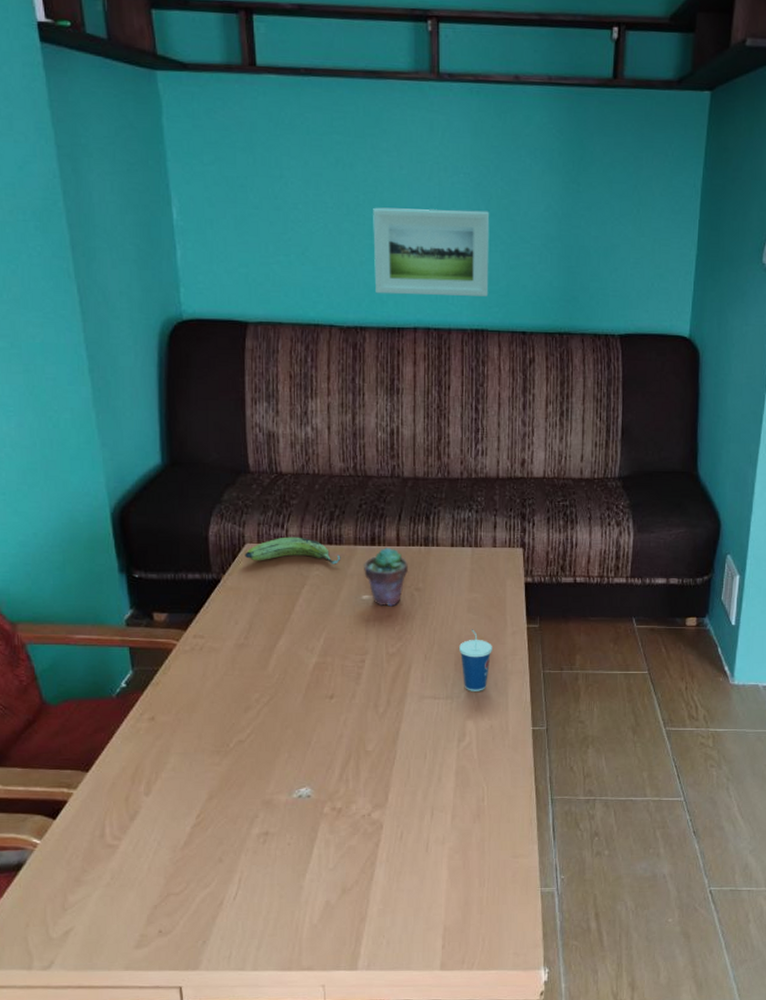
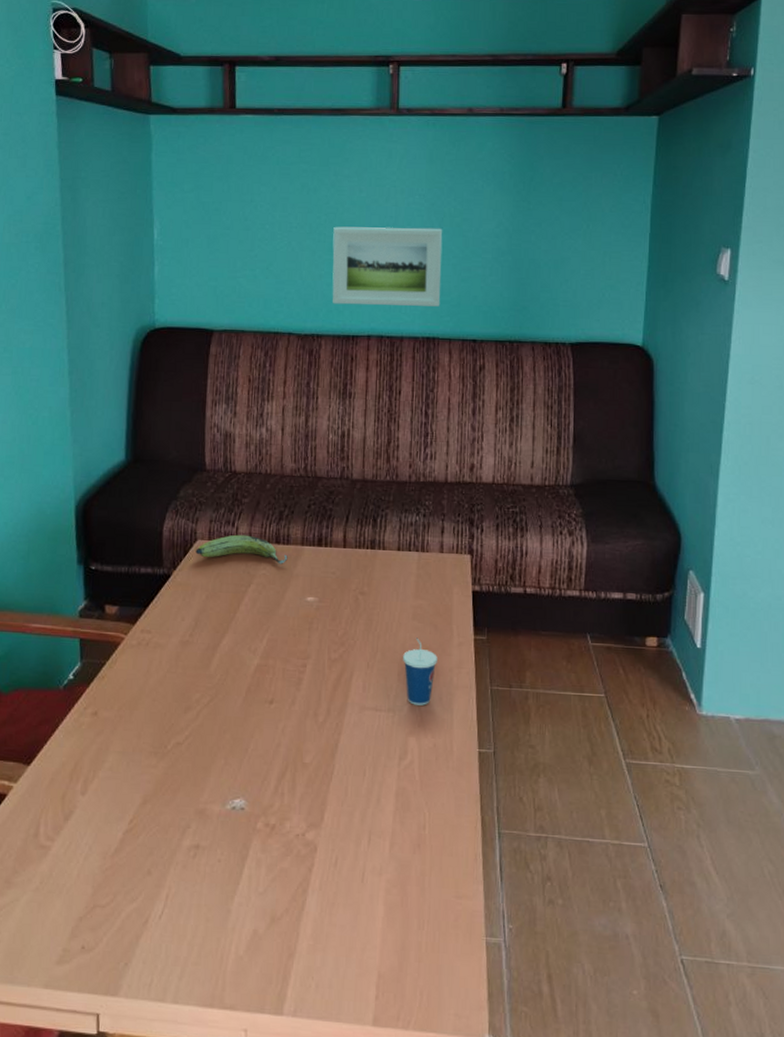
potted succulent: present [363,548,408,607] -> none [309,549,354,610]

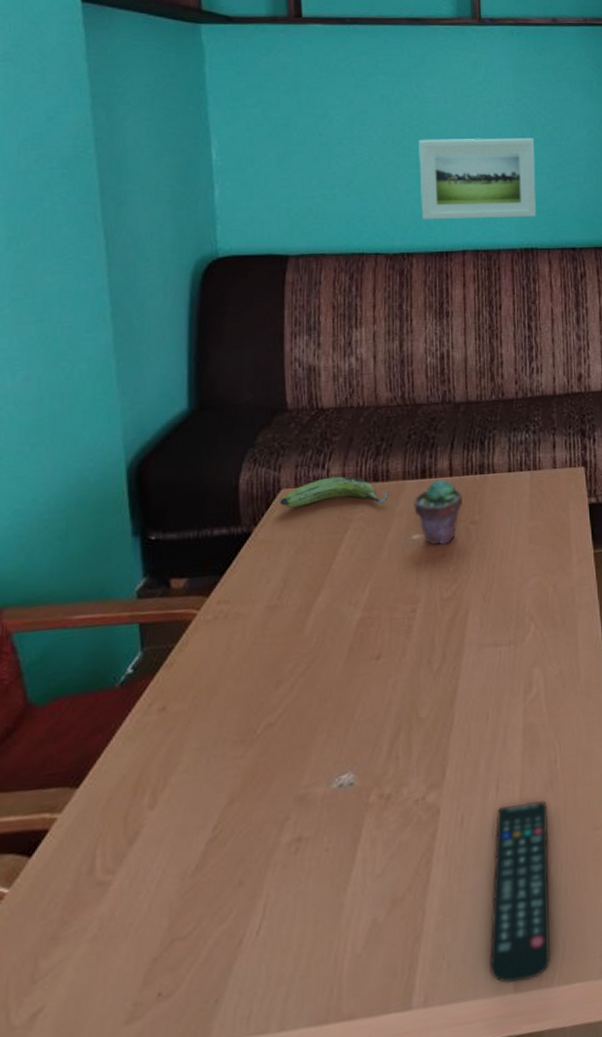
potted succulent: none [309,549,354,610] -> present [412,479,462,545]
remote control: none [352,858,415,1019] -> present [489,801,551,984]
cup: present [403,638,437,705] -> none [521,561,558,633]

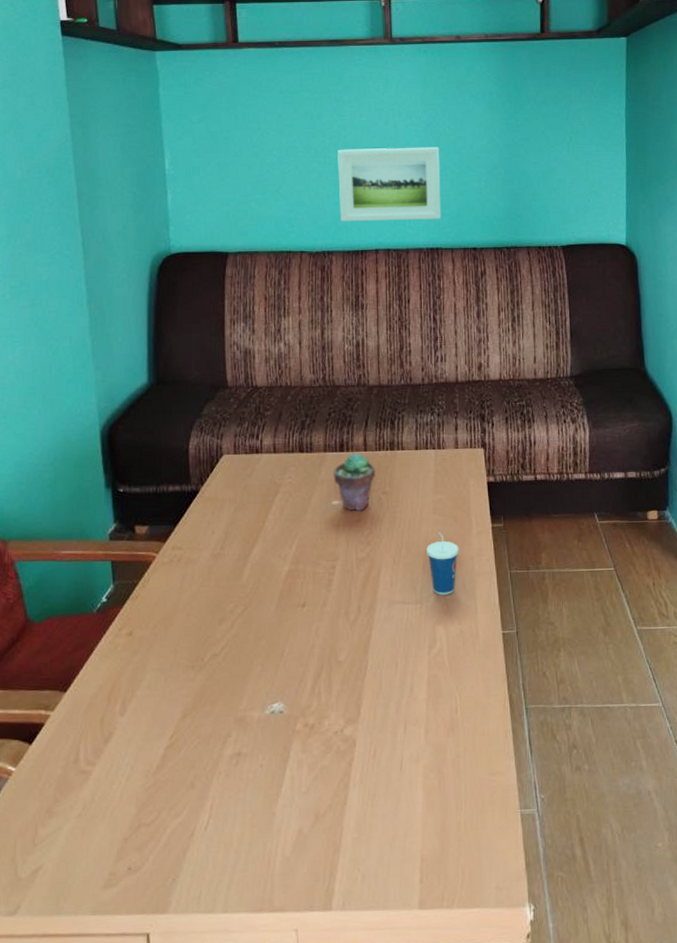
fruit: present [280,476,388,508] -> none [222,446,312,472]
remote control: present [489,801,551,984] -> none [397,744,452,901]
cup: none [521,561,558,633] -> present [427,531,459,595]

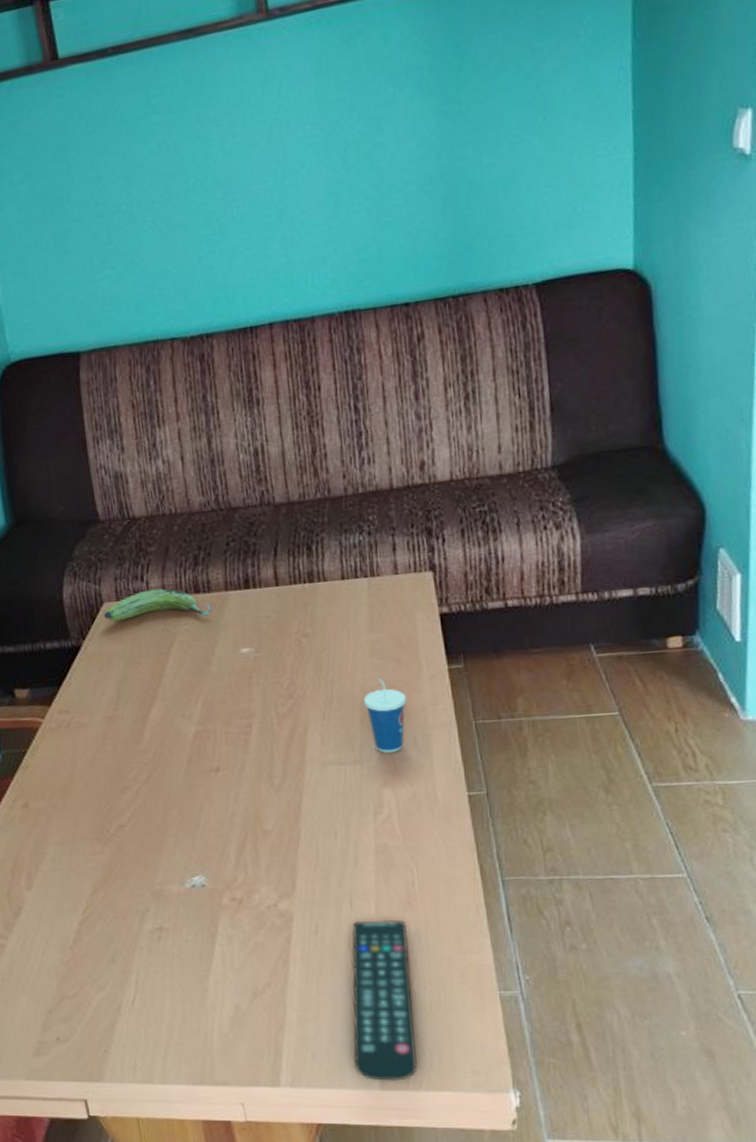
fruit: none [222,446,312,472] -> present [104,588,212,622]
potted succulent: present [332,453,375,511] -> none [237,589,292,659]
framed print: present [338,146,442,222] -> none [206,164,357,291]
remote control: none [397,744,452,901] -> present [351,919,418,1081]

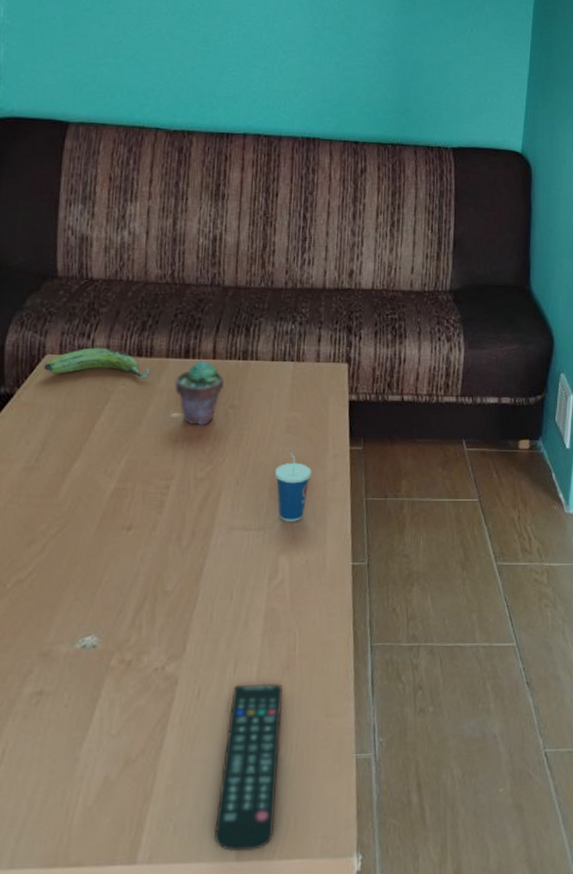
potted succulent: none [237,589,292,659] -> present [174,361,224,426]

